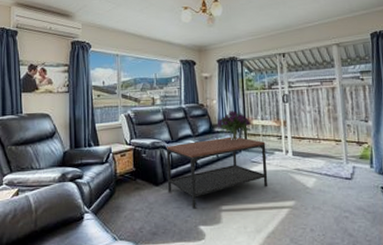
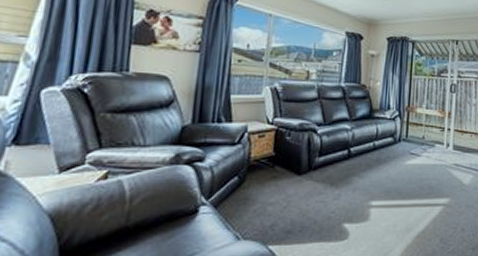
coffee table: present [166,136,268,209] -> none [311,124,427,204]
bouquet: present [217,110,252,140] -> none [378,95,416,128]

